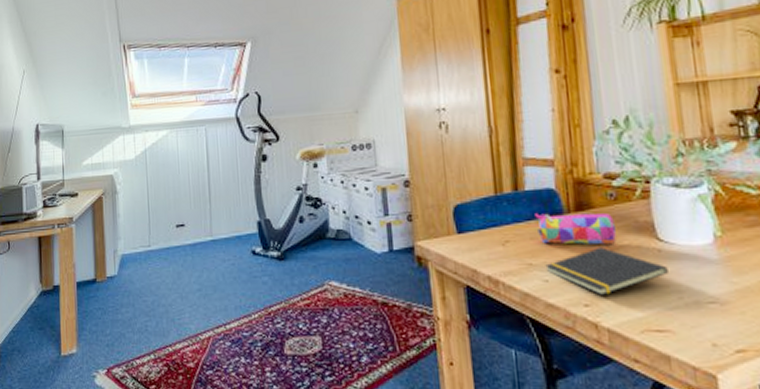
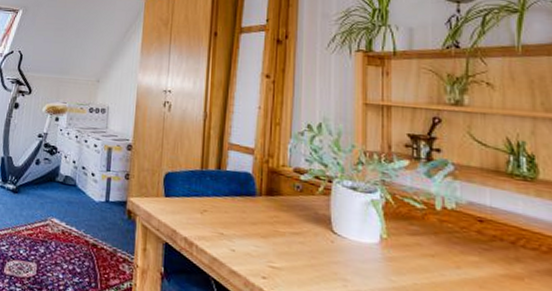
pencil case: present [534,213,617,245] -> none [231,191,299,229]
notepad: present [545,247,668,295] -> none [234,229,337,272]

